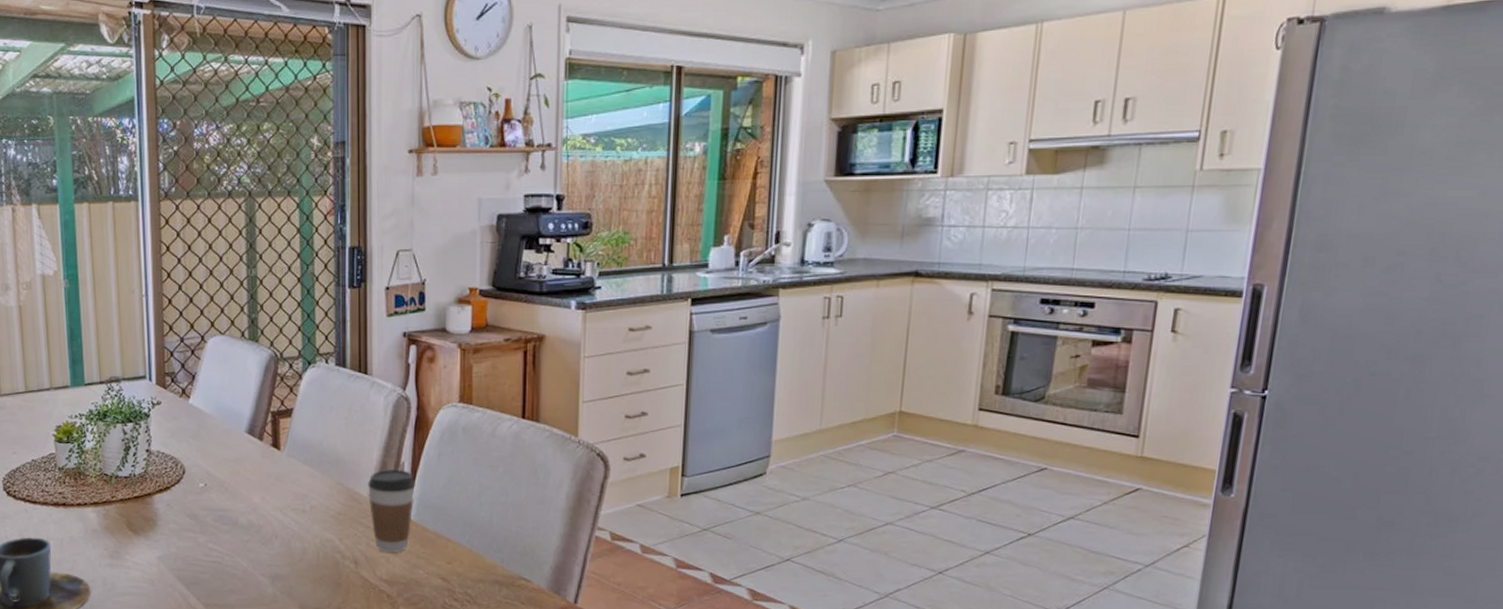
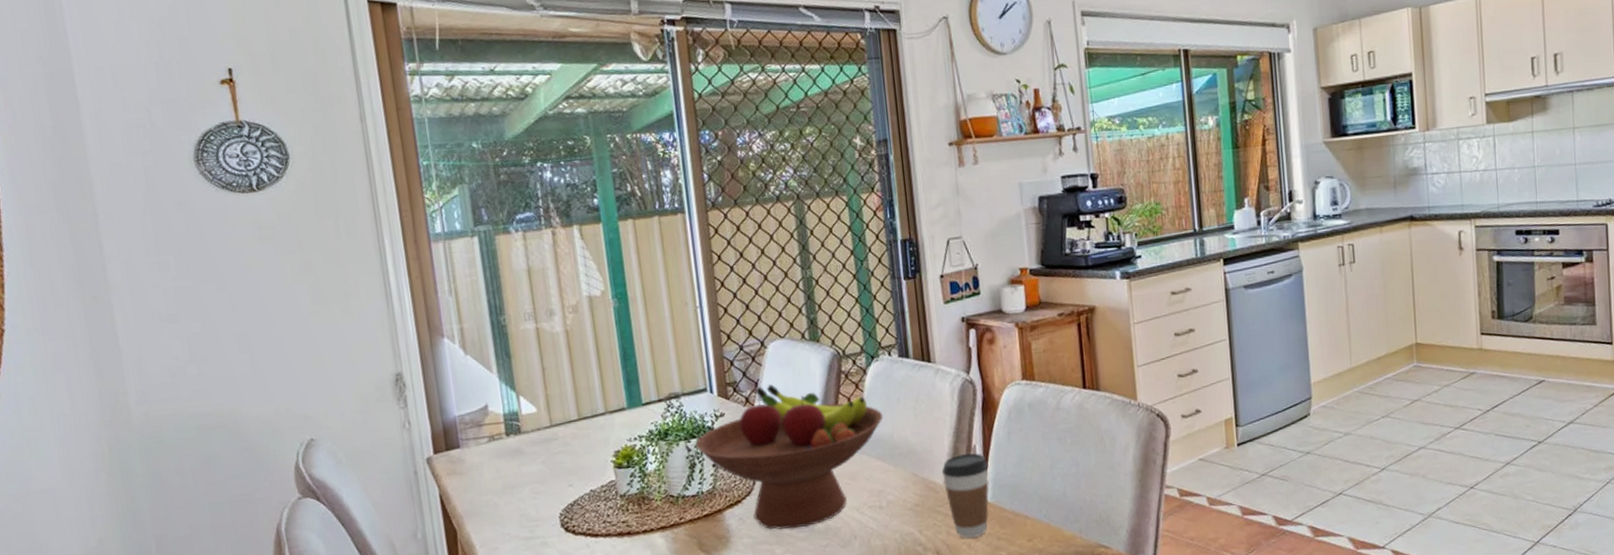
fruit bowl: none [132,379,315,521] -> present [696,384,883,530]

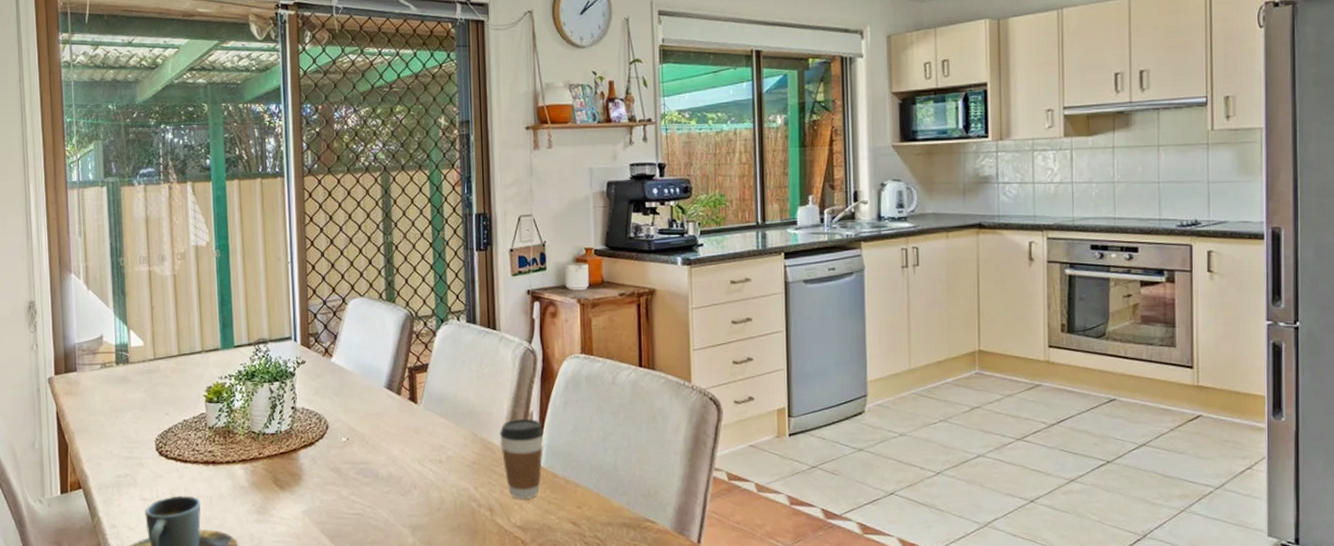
fruit bowl: present [696,384,883,530] -> none [278,338,449,474]

